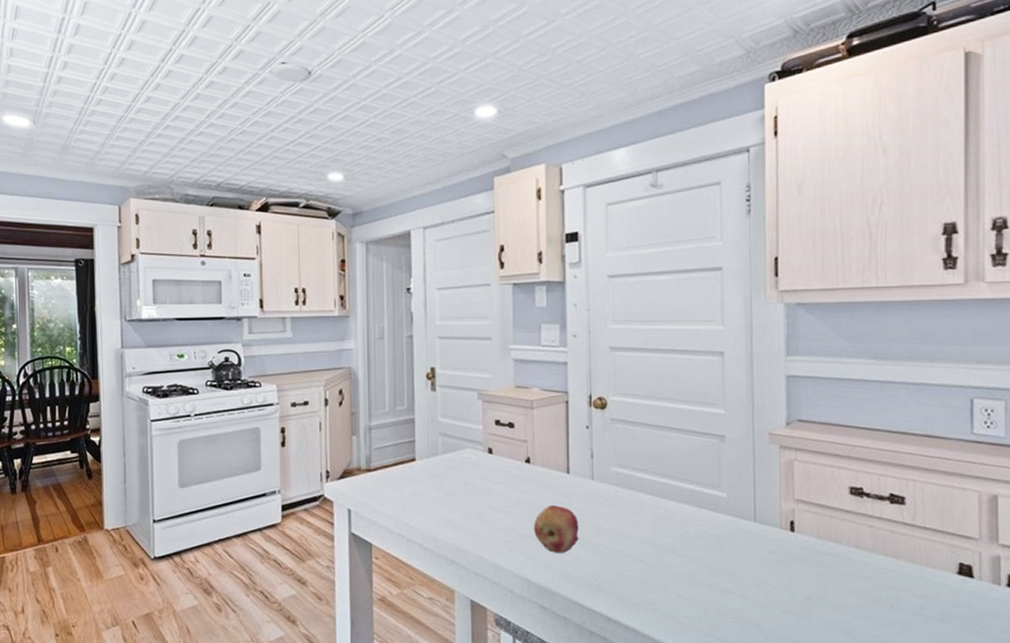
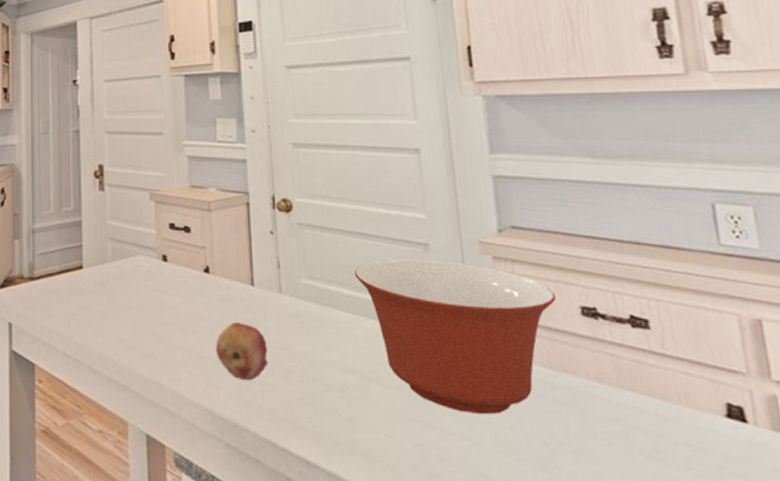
mixing bowl: none [658,449,829,577] -> present [354,259,555,415]

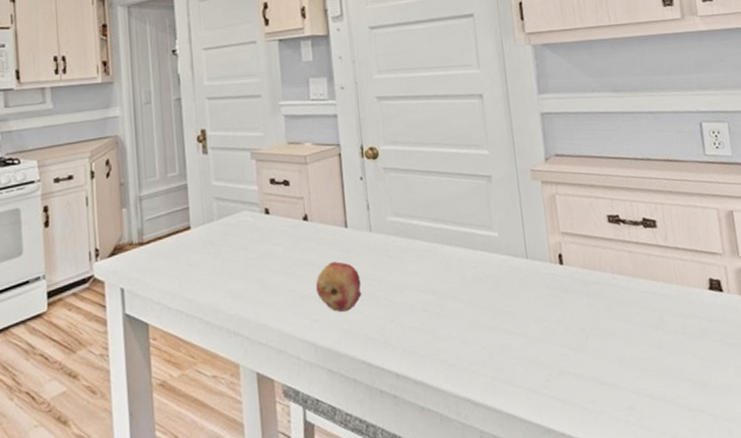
mixing bowl: present [354,259,555,415] -> none [431,189,589,314]

